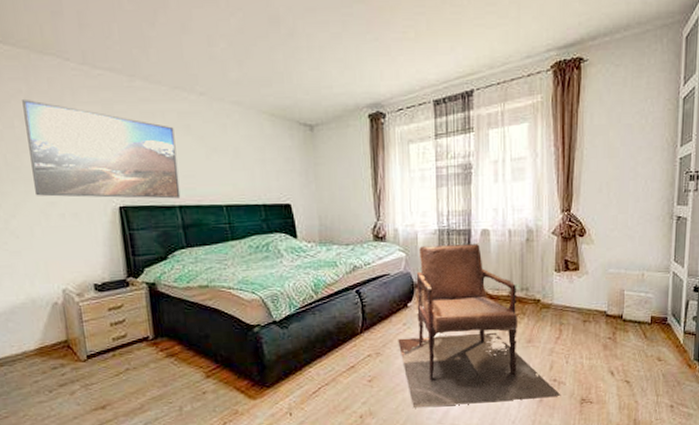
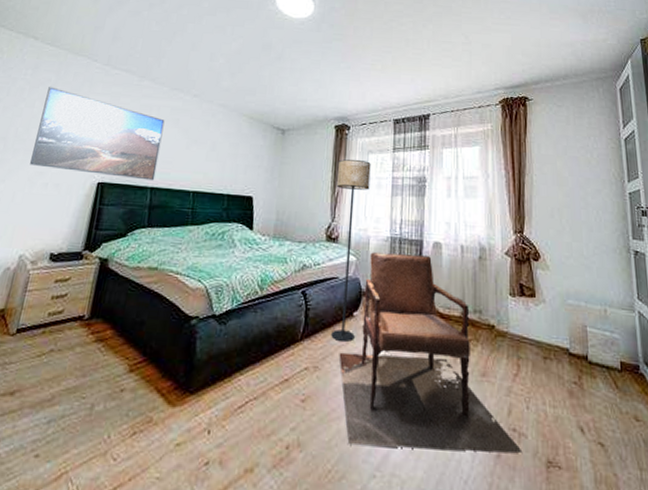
floor lamp: none [377,151,413,331] -> present [331,159,371,343]

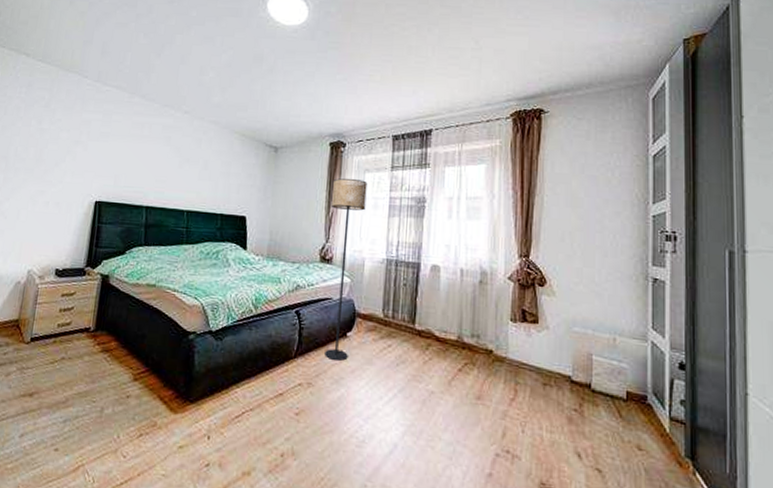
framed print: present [30,87,165,181] -> none [31,105,157,200]
armchair: present [339,252,523,453] -> none [332,274,515,473]

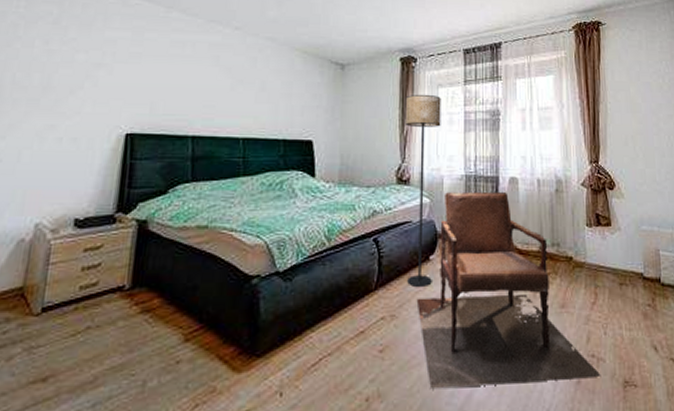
armchair: none [332,274,515,473] -> present [416,192,601,390]

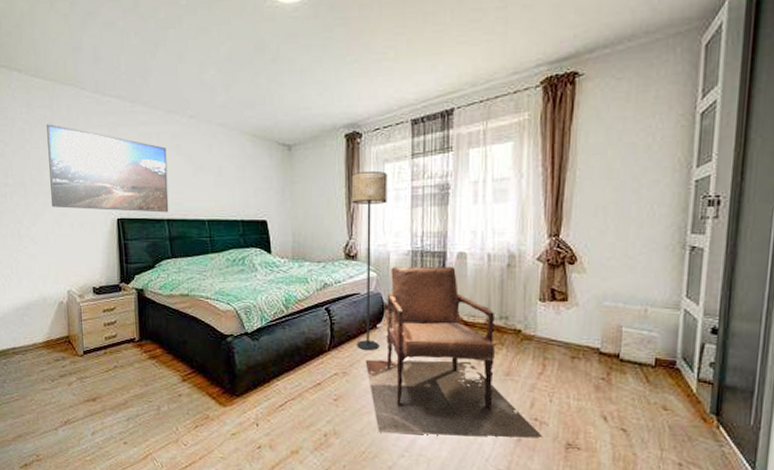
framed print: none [36,22,202,128] -> present [46,124,169,213]

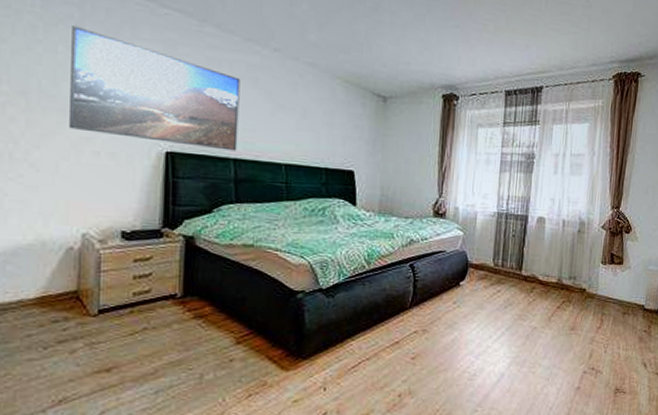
floor lamp: present [352,170,387,351] -> none [439,132,480,309]
armchair: present [365,267,543,438] -> none [446,227,598,390]

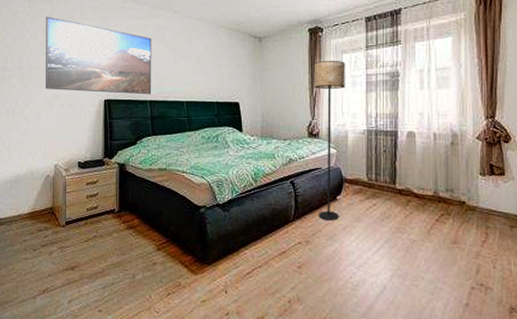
floor lamp: none [439,132,480,309] -> present [315,60,345,221]

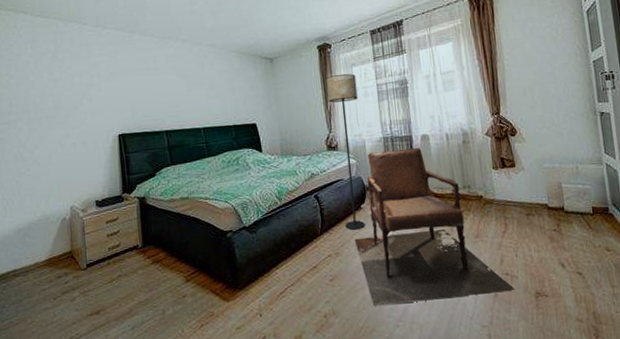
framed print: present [46,17,152,95] -> none [50,56,167,130]
armchair: none [326,144,489,303] -> present [354,148,515,307]

